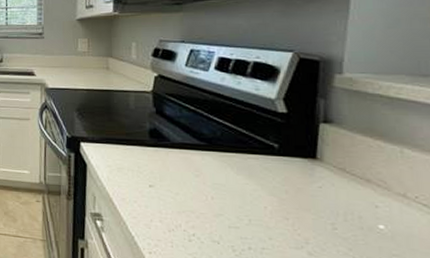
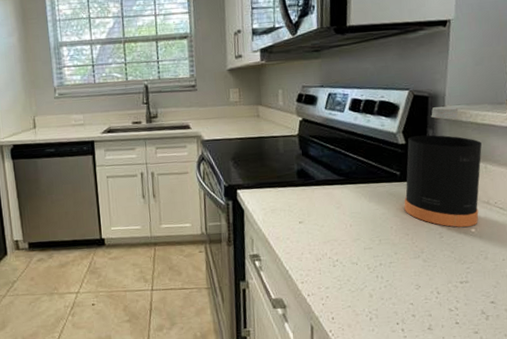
bottle: none [283,74,396,222] -> present [404,106,482,227]

